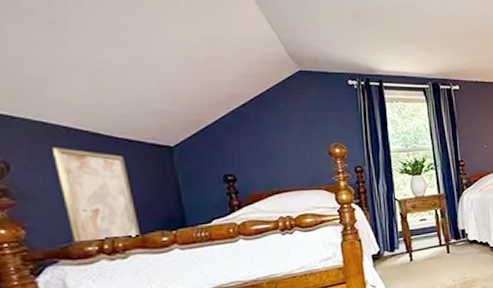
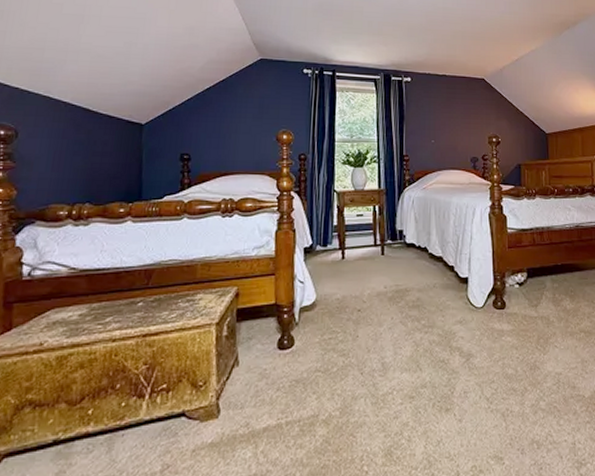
wall art: present [49,146,141,245] -> none [48,118,104,208]

